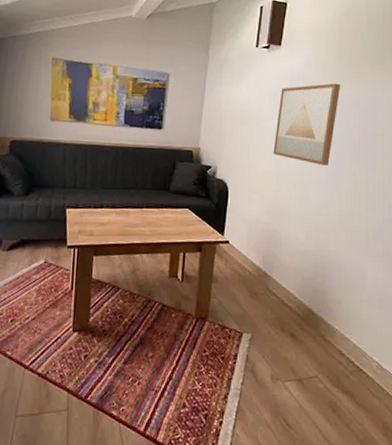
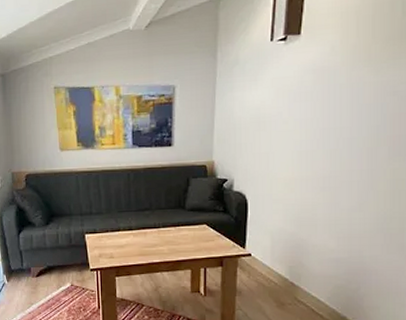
wall art: present [273,83,341,166] -> none [296,69,376,166]

